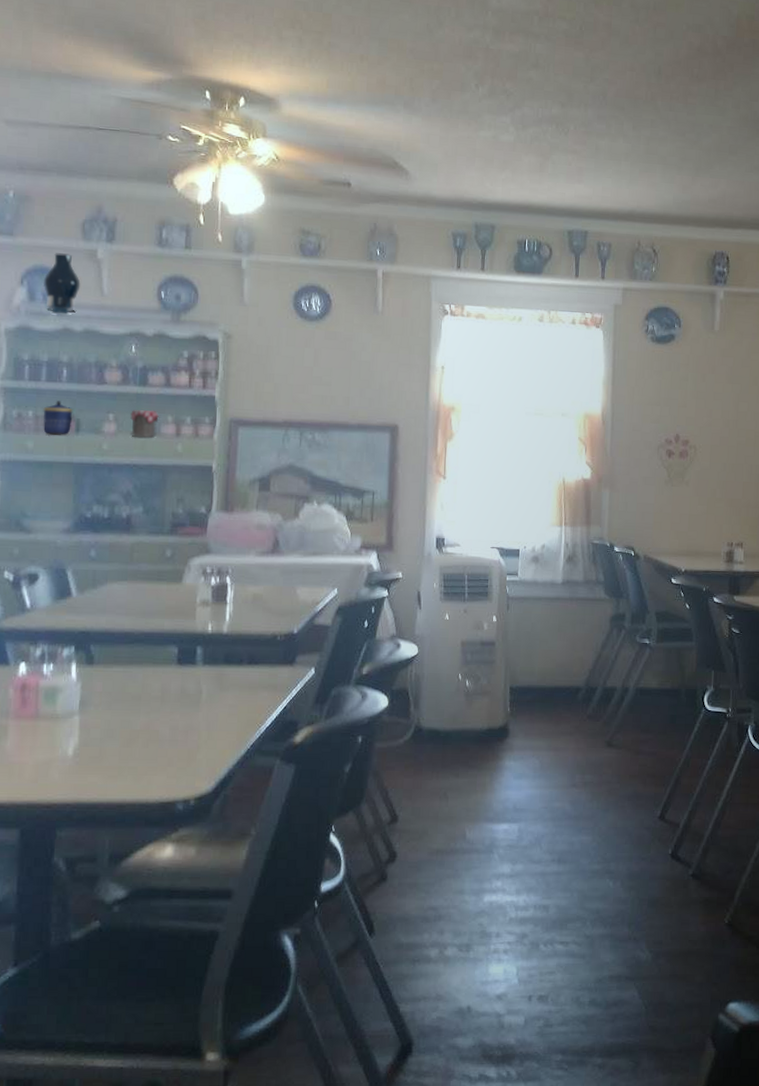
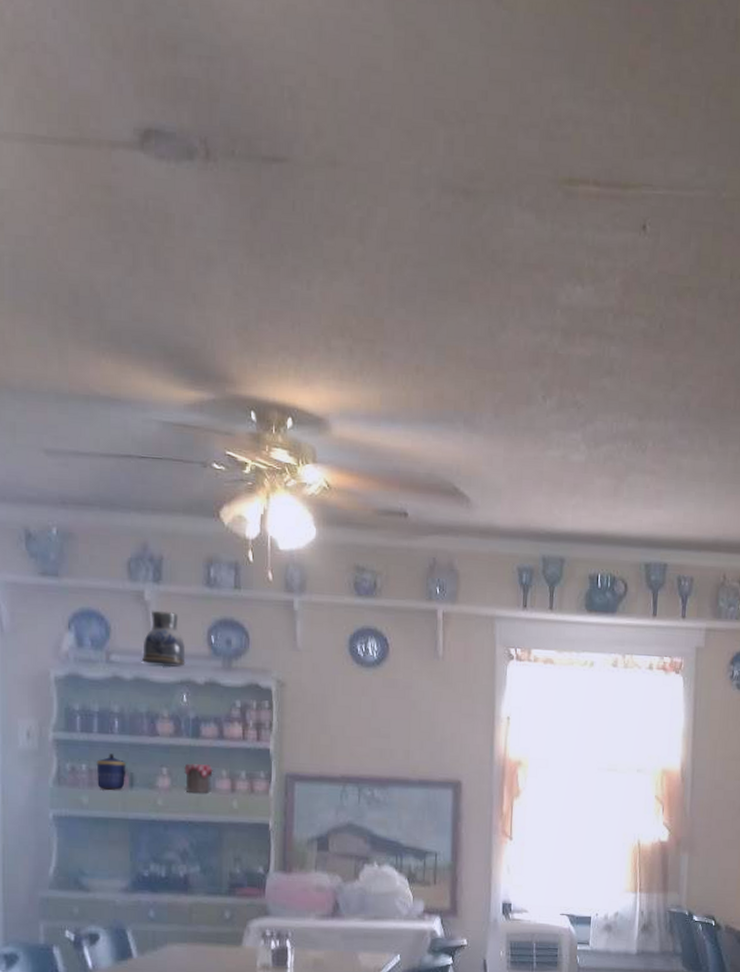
vase: present [42,253,81,315] -> none [90,595,129,662]
ceramic pitcher: none [92,267,136,320] -> present [141,610,186,668]

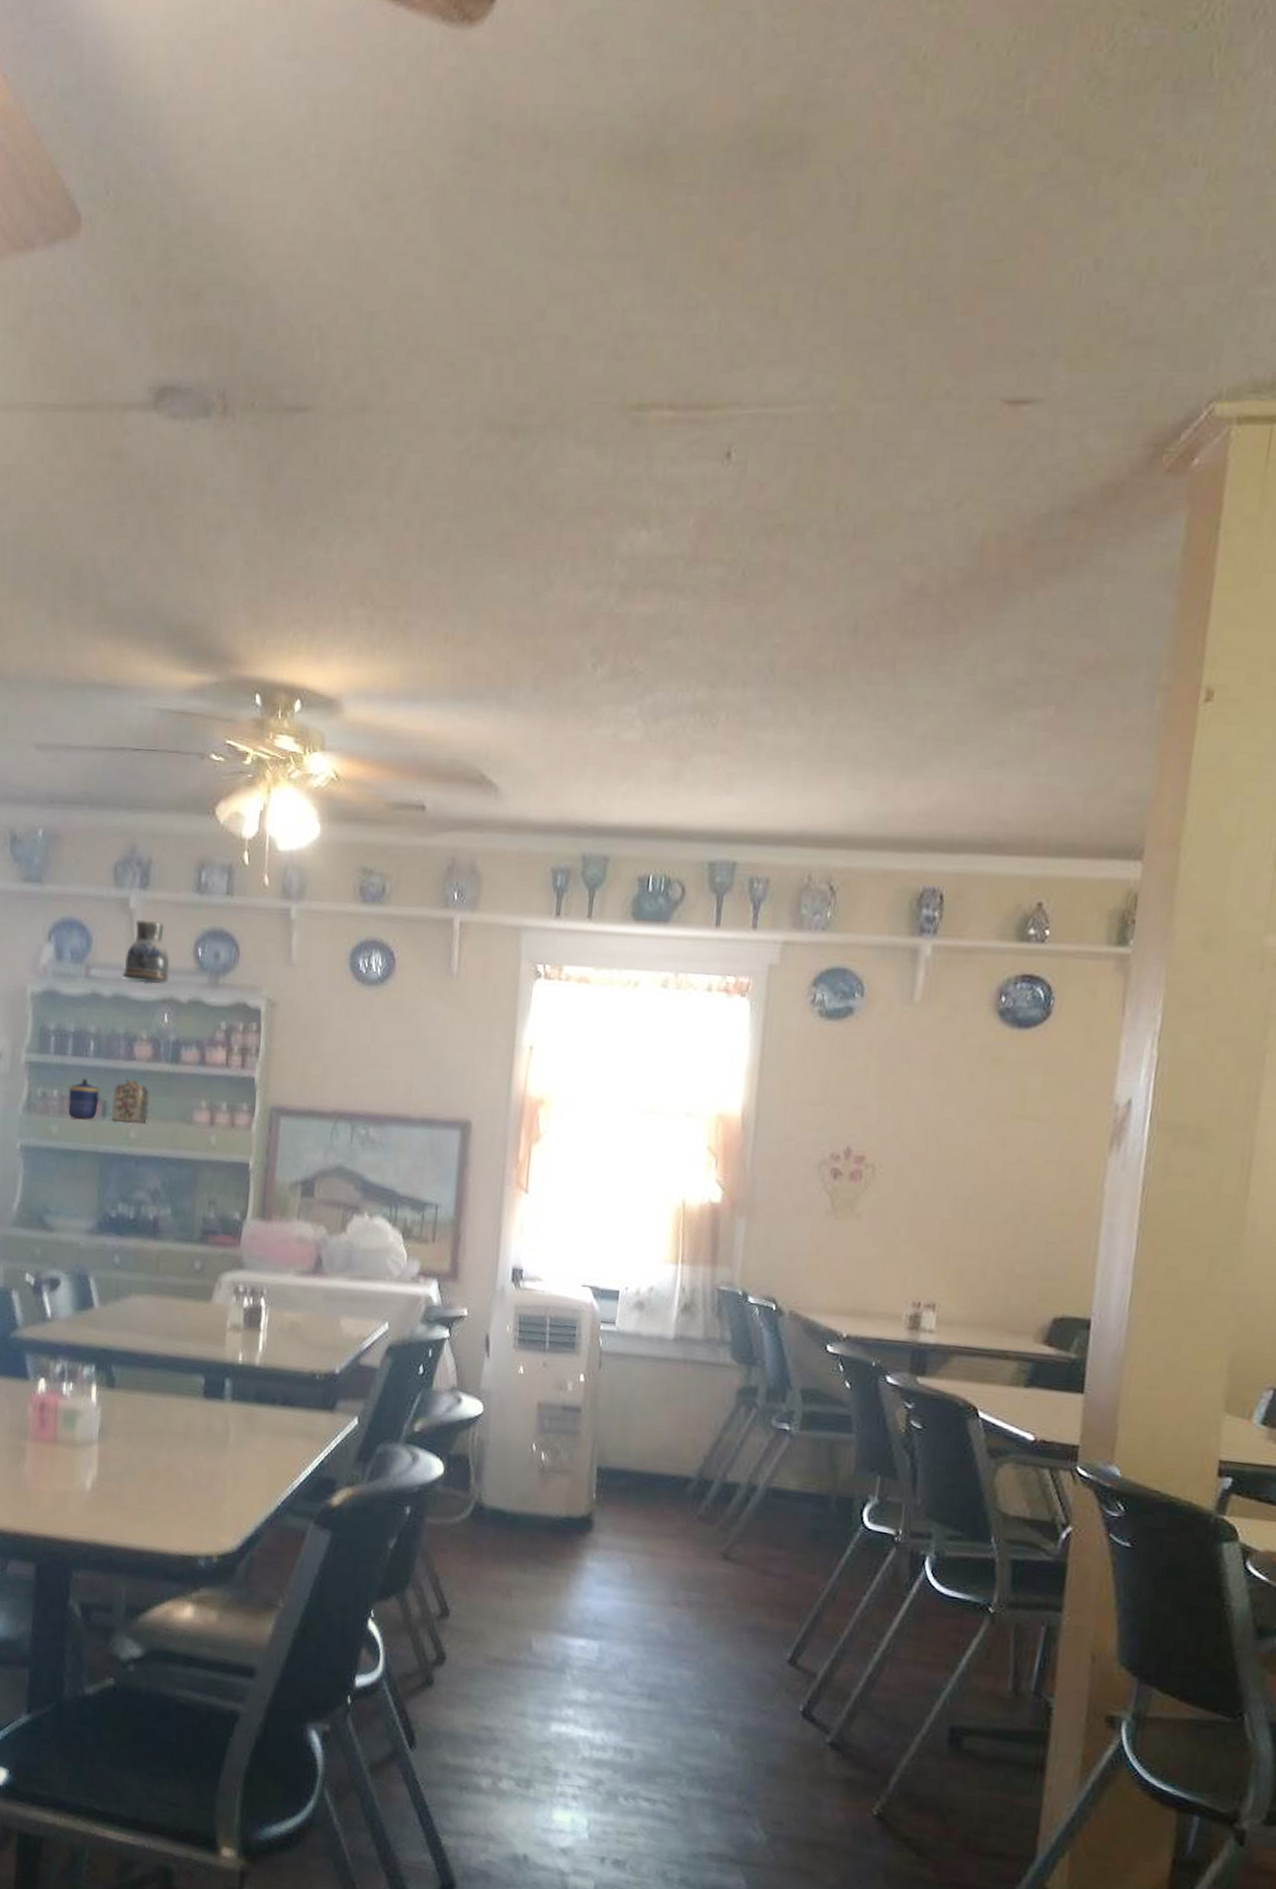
decorative jar: none [139,752,173,792] -> present [111,1078,149,1124]
jam jar: present [184,763,213,795] -> none [160,1092,192,1128]

